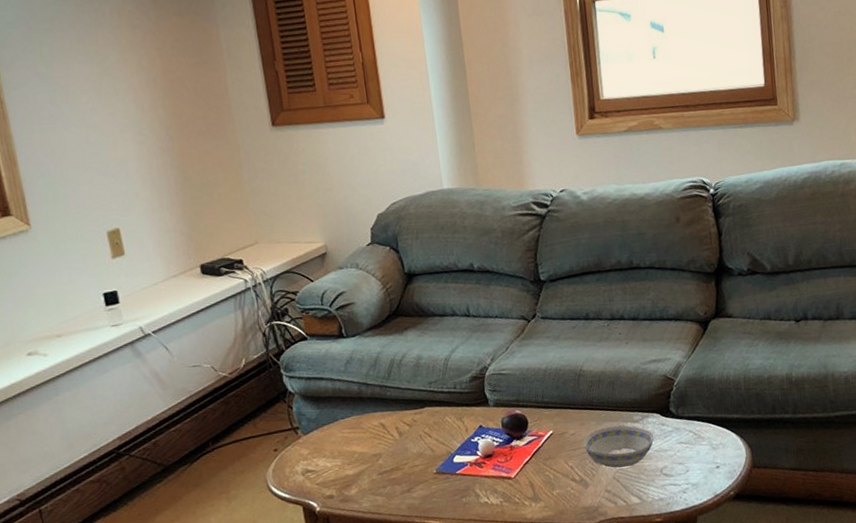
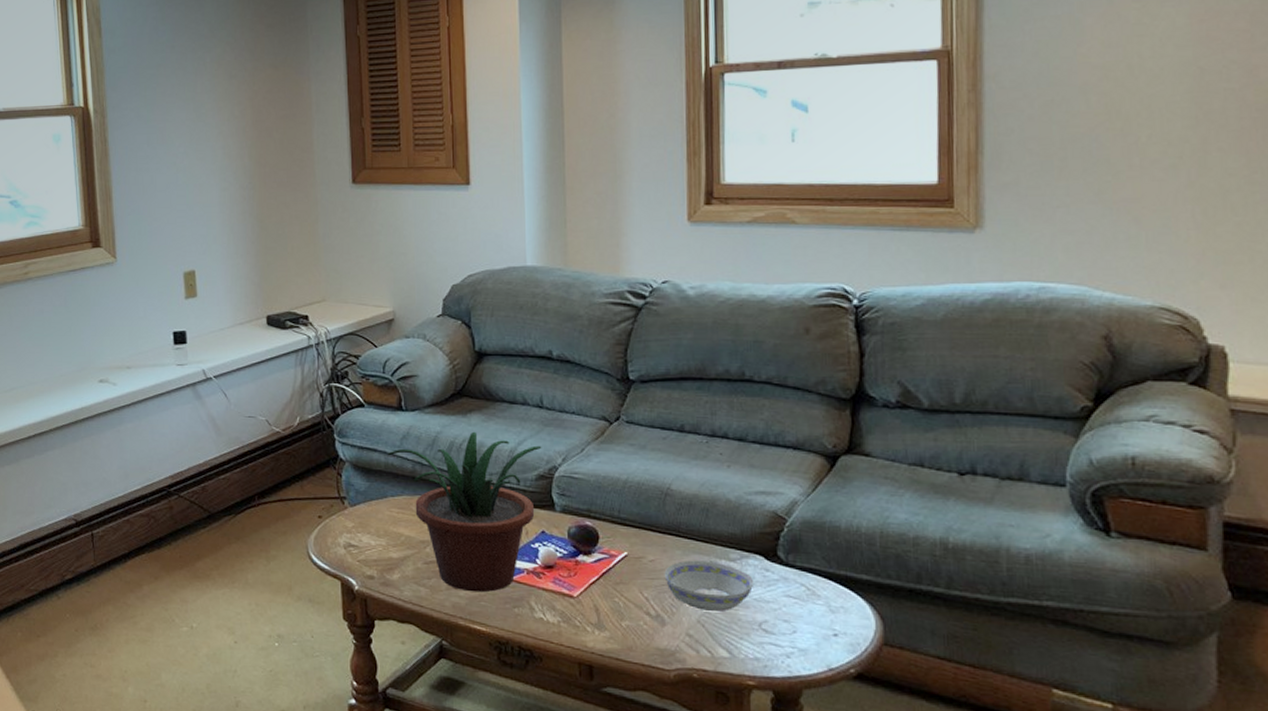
potted plant: none [333,346,473,492] -> present [387,431,542,593]

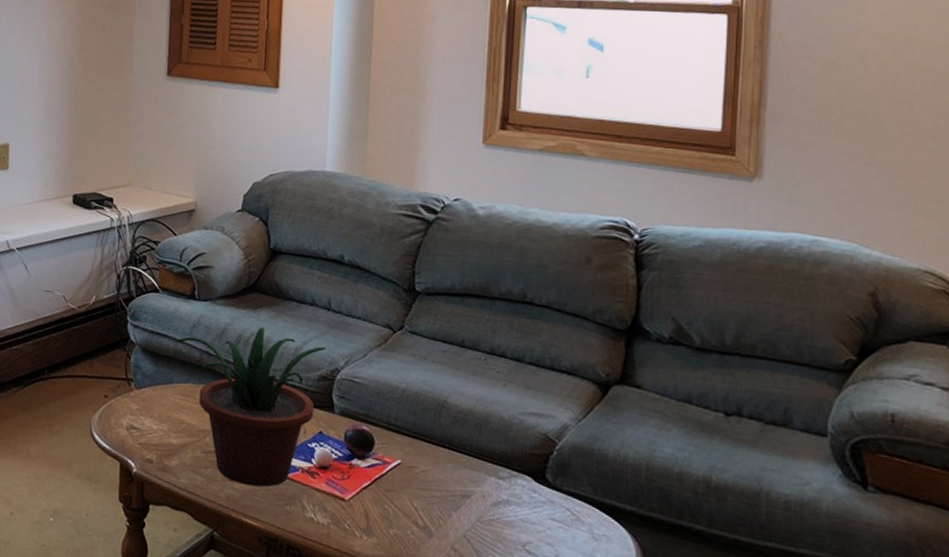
bowl: present [664,560,754,612] -> none [434,474,521,529]

